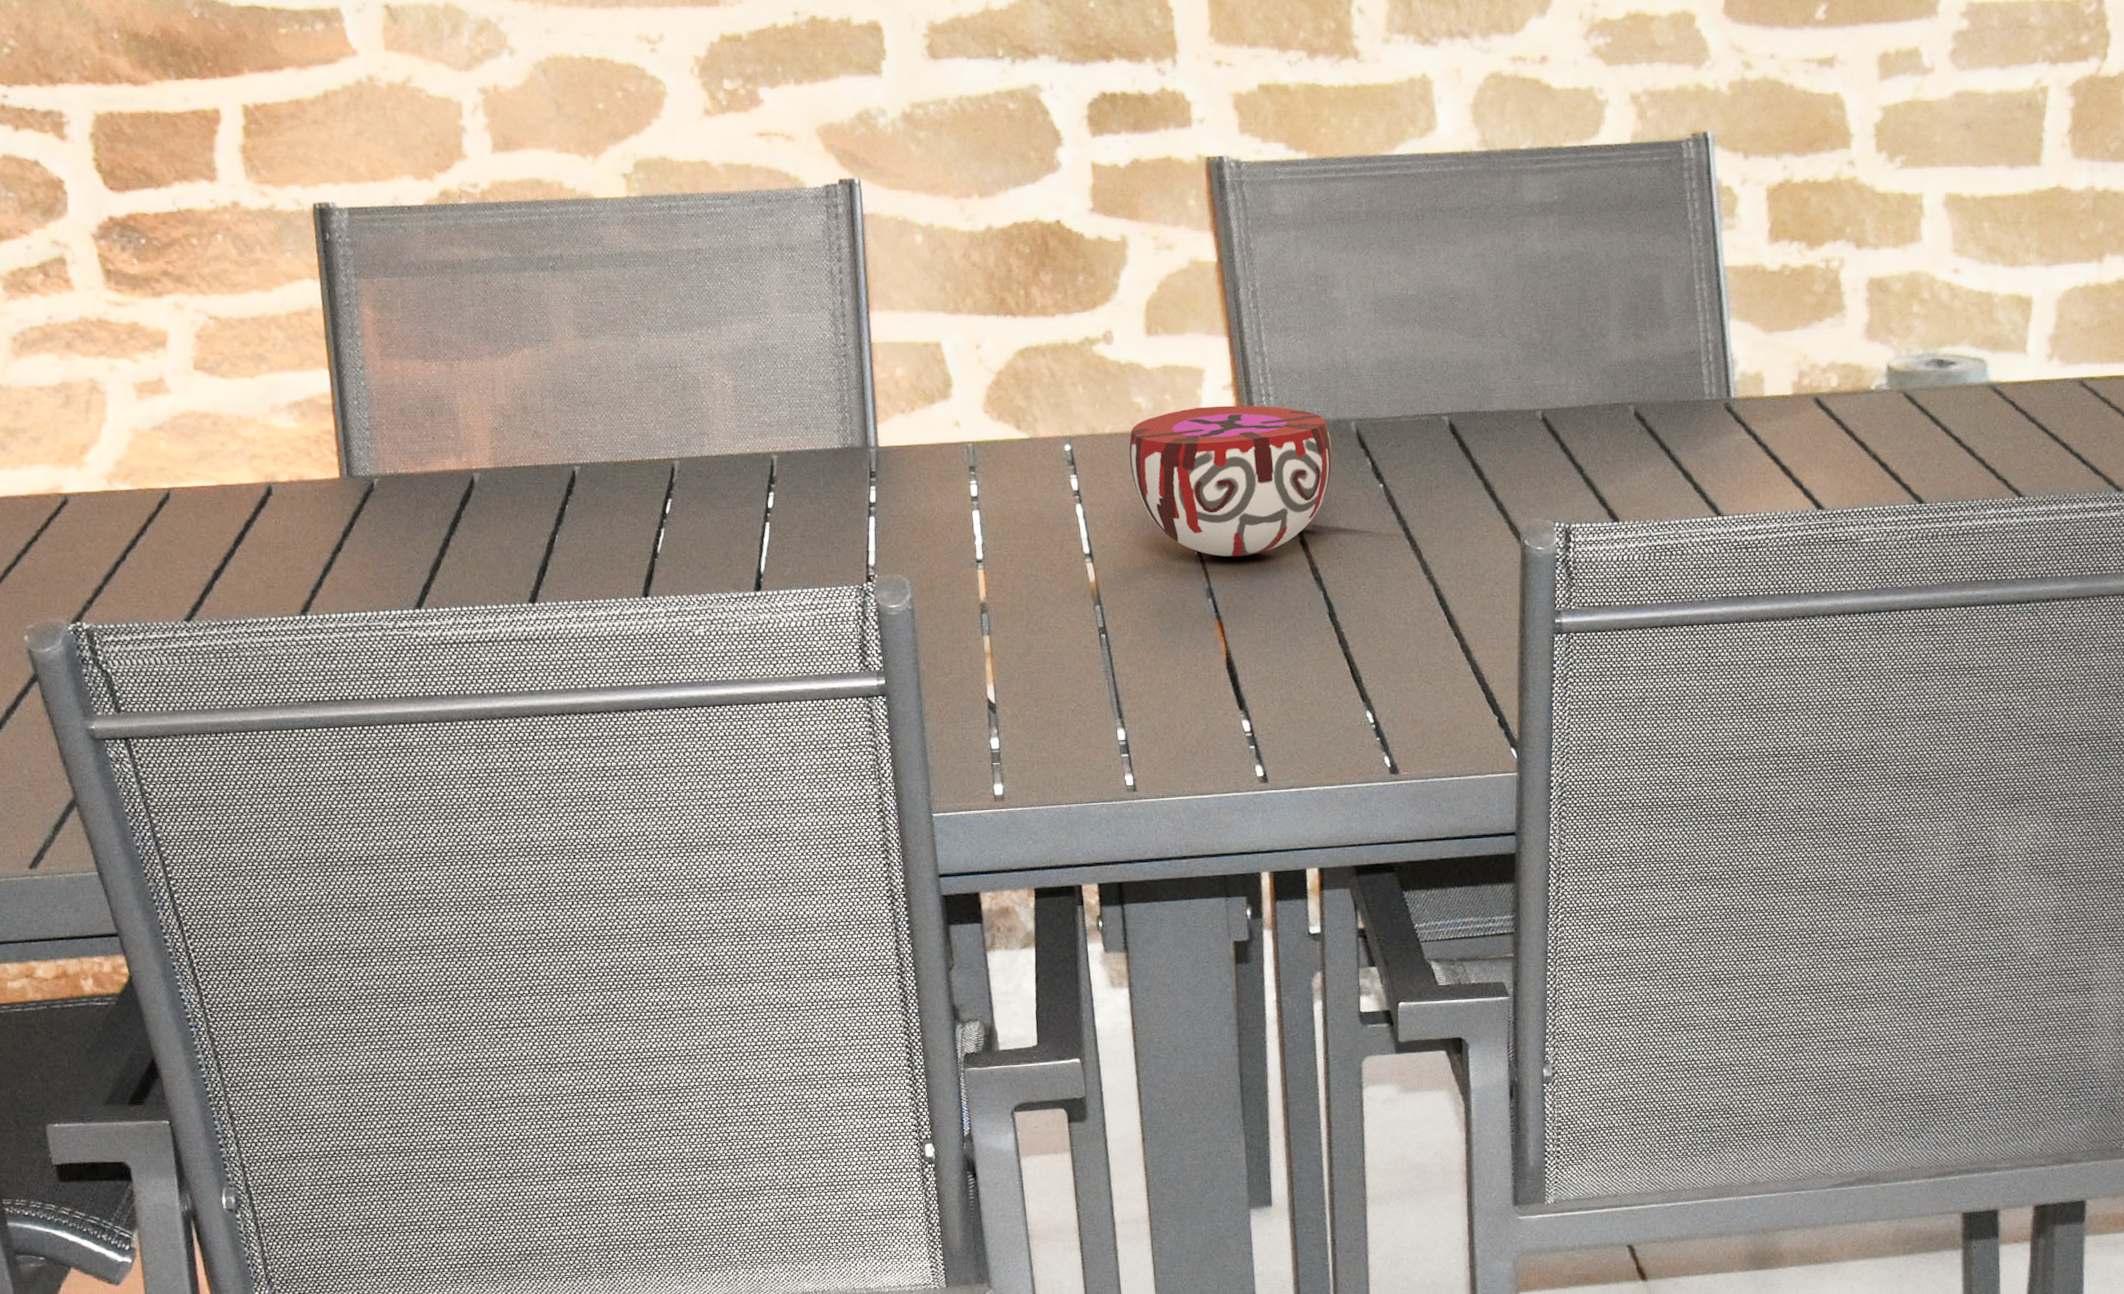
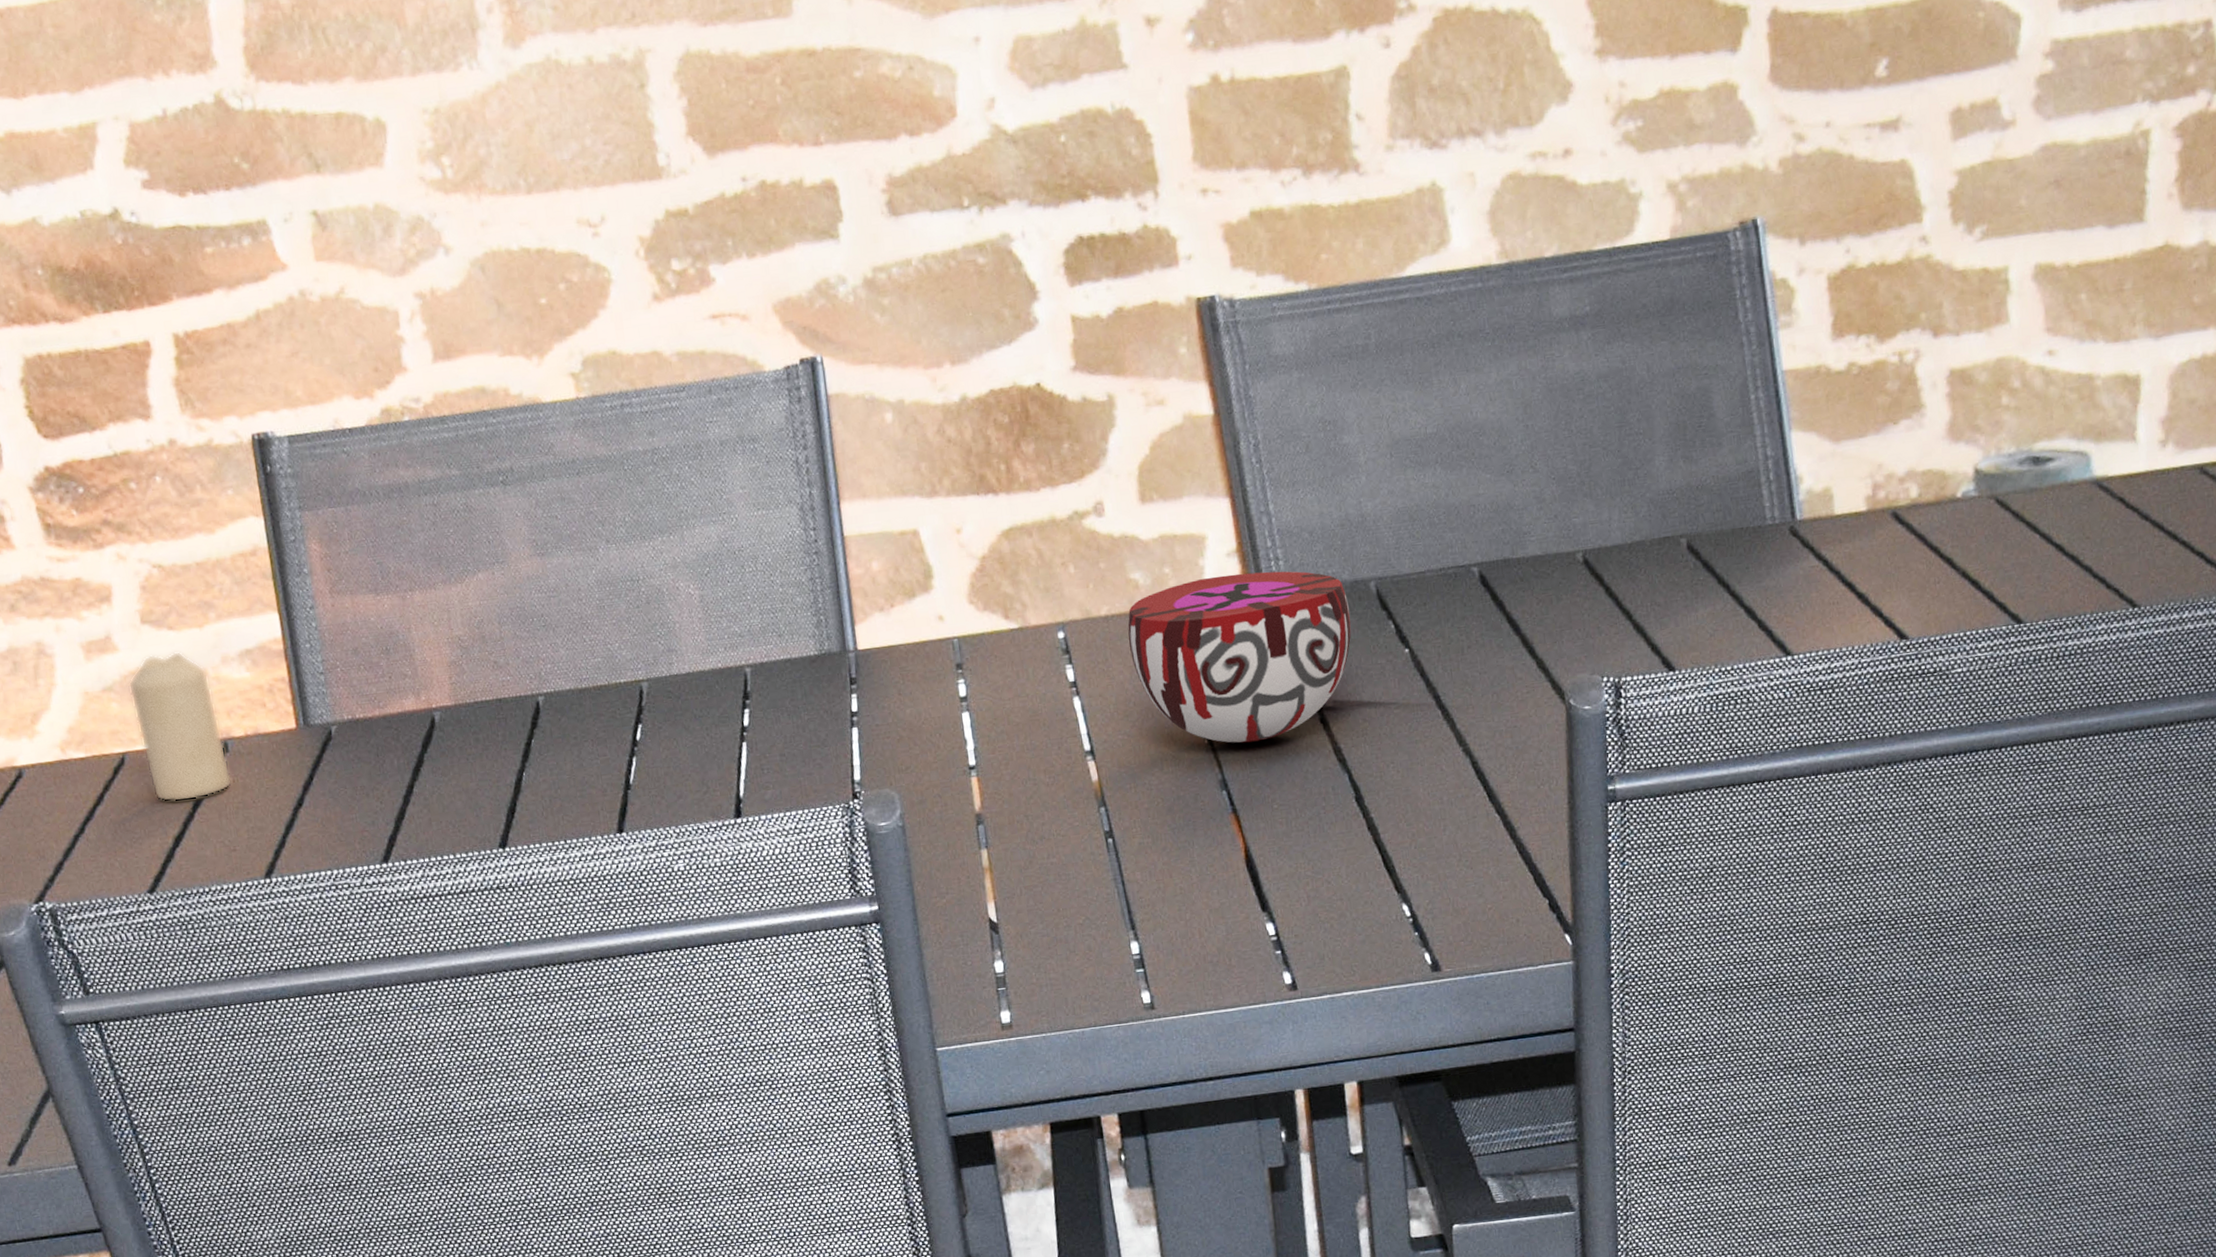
candle: none [178,397,274,538] -> present [128,651,232,802]

